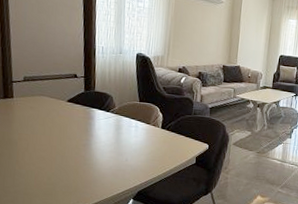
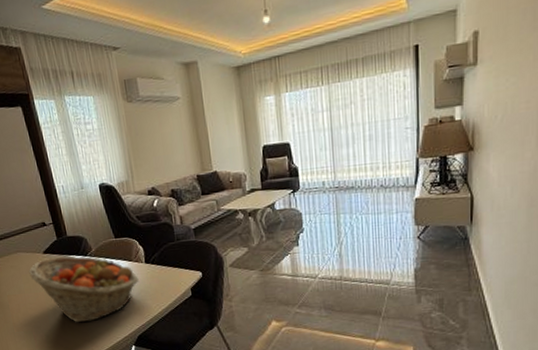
fruit basket: none [48,107,152,171] -> present [29,256,139,323]

